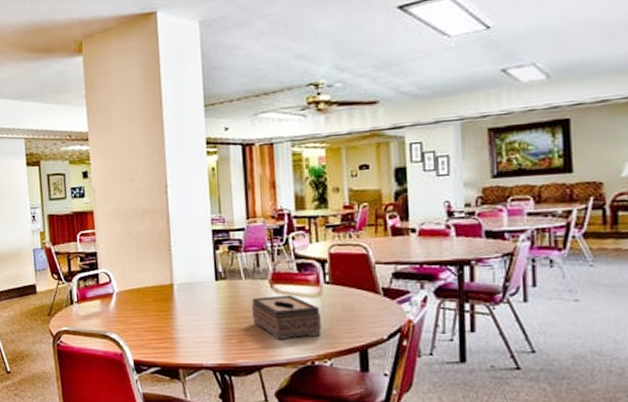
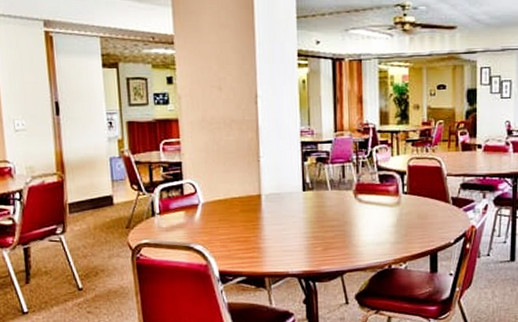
tissue box: present [251,295,322,341] -> none [337,205,398,247]

